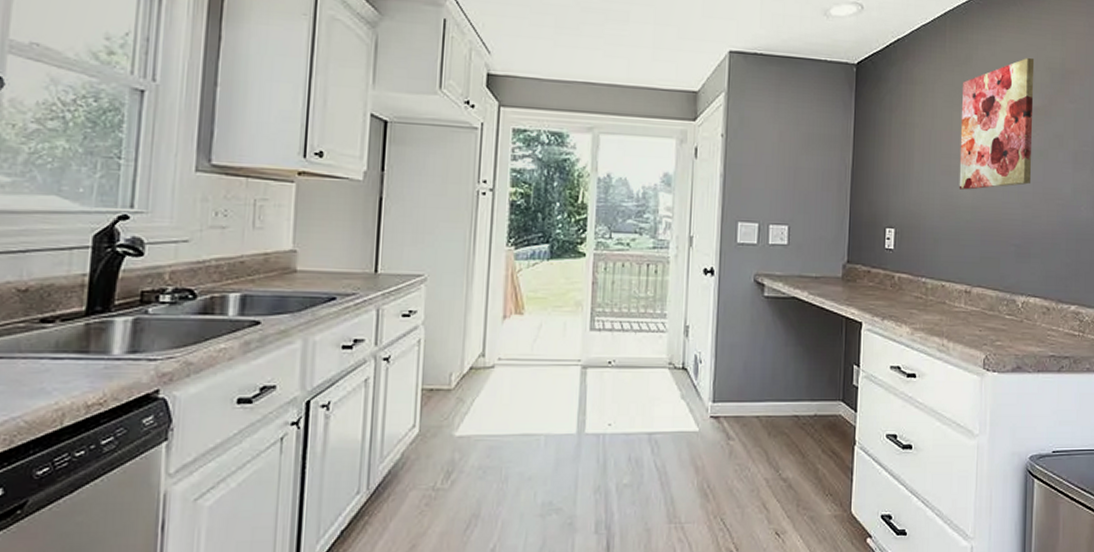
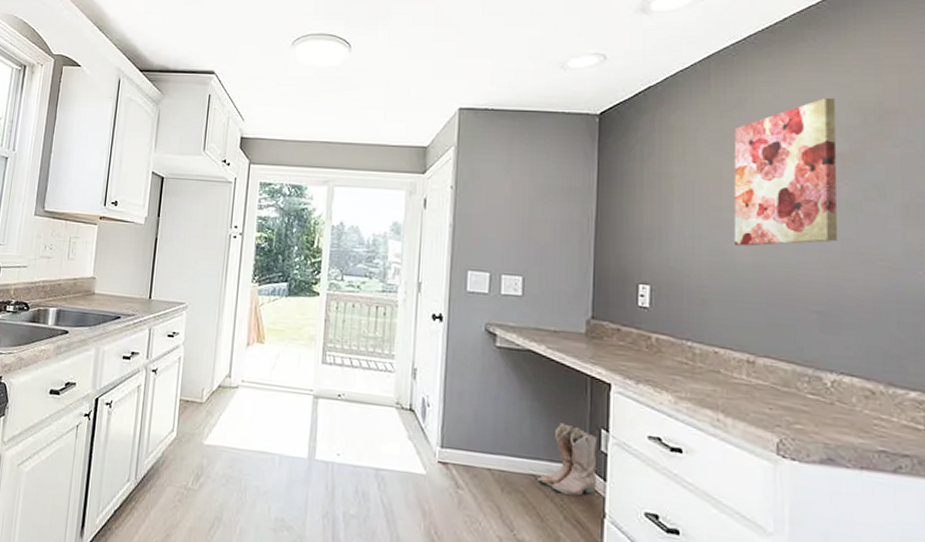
boots: none [800,364,851,429] -> present [537,423,598,496]

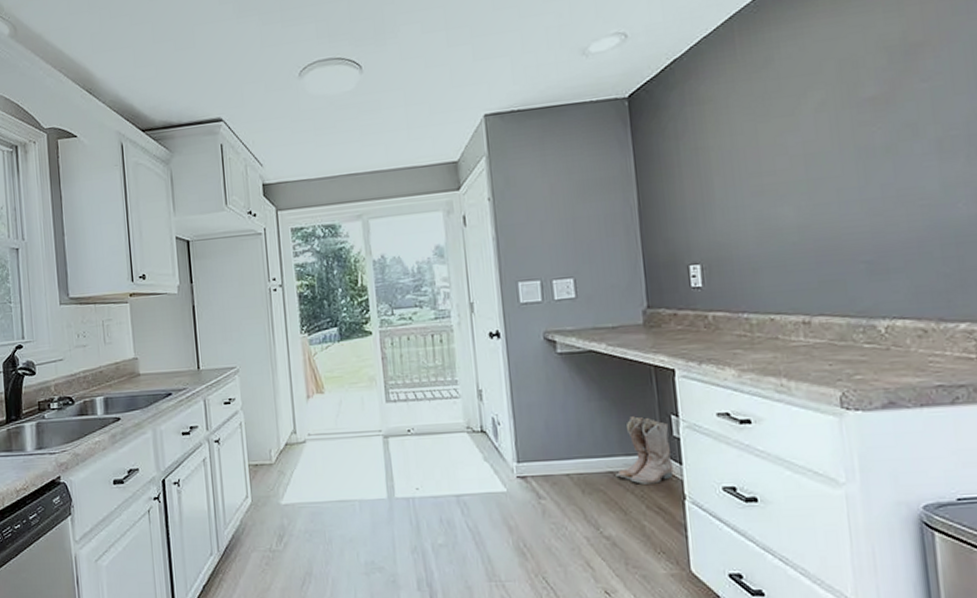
wall art: present [733,97,838,246] -> none [765,41,877,209]

